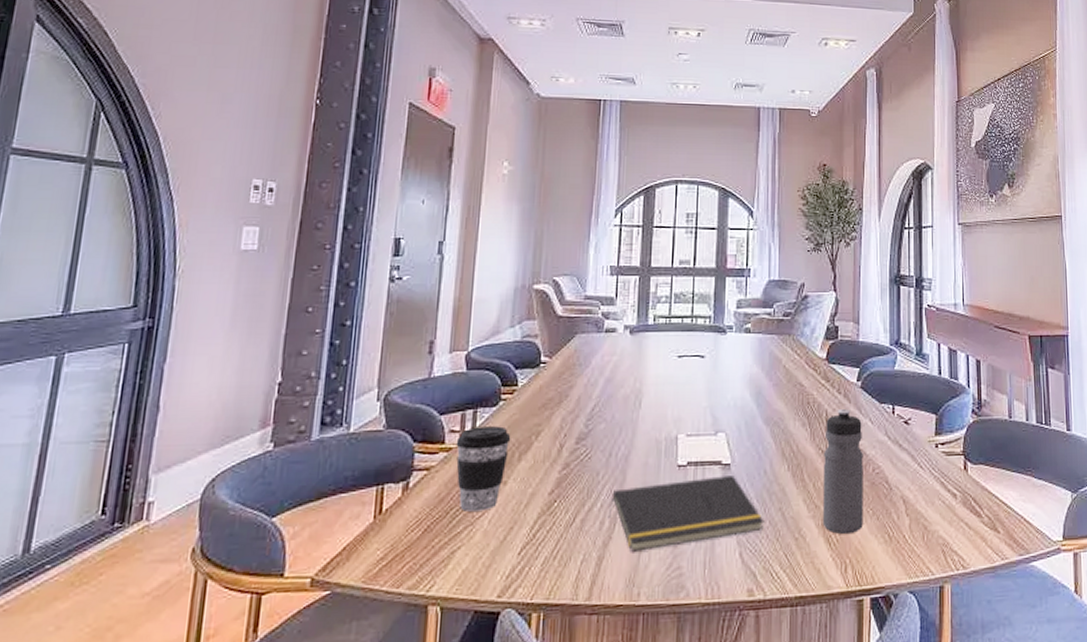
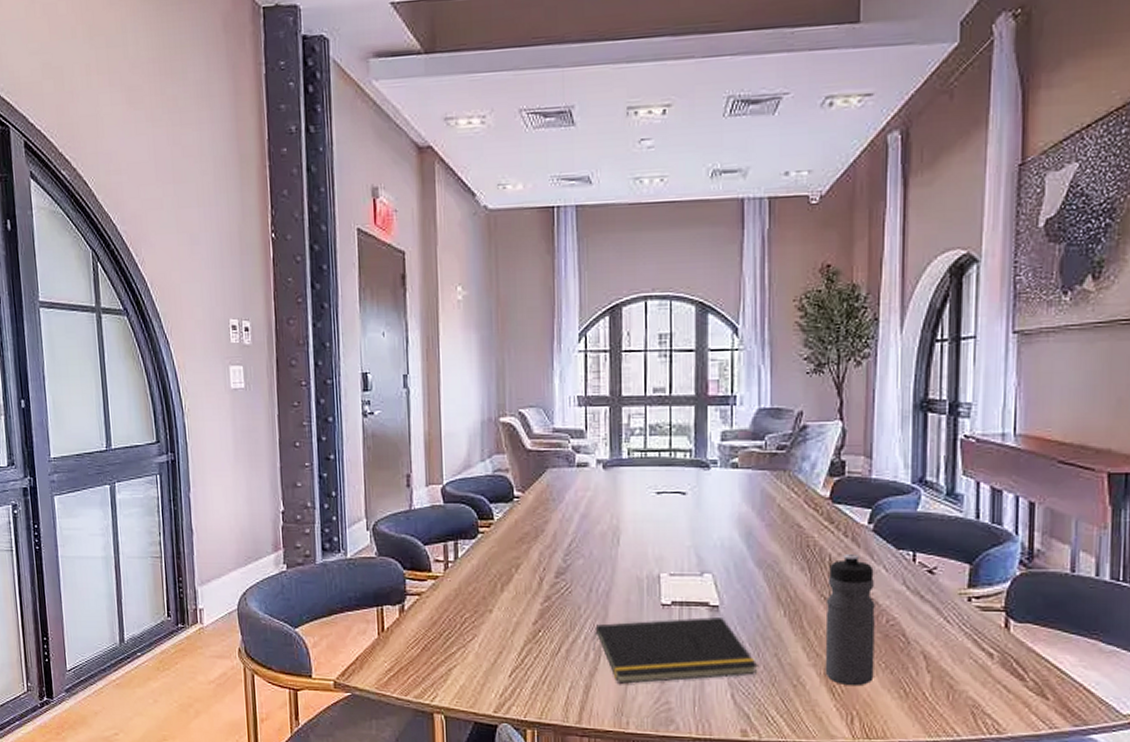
coffee cup: present [456,426,511,512] -> none [441,558,492,635]

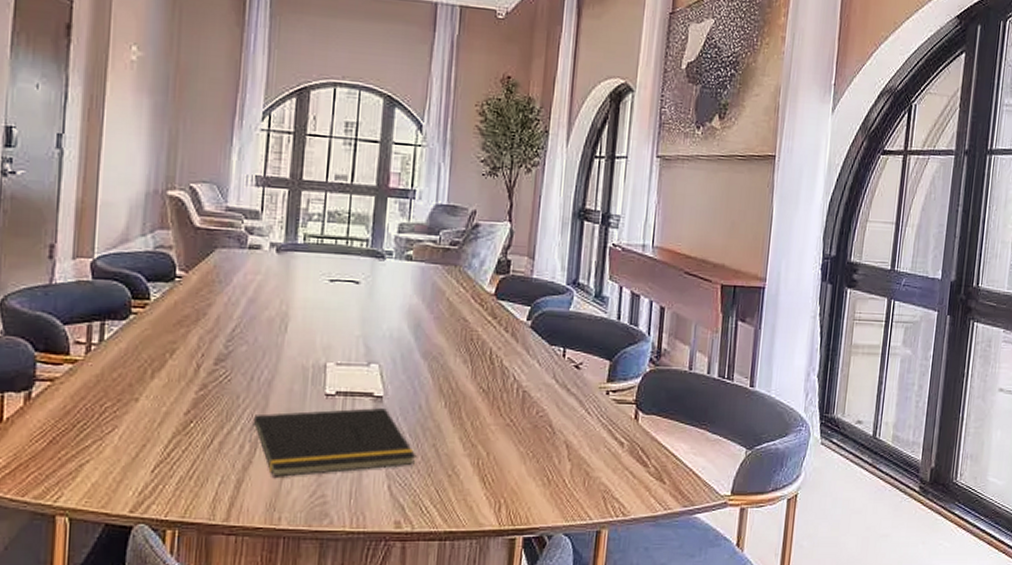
water bottle: present [825,555,875,686] -> none [478,349,529,475]

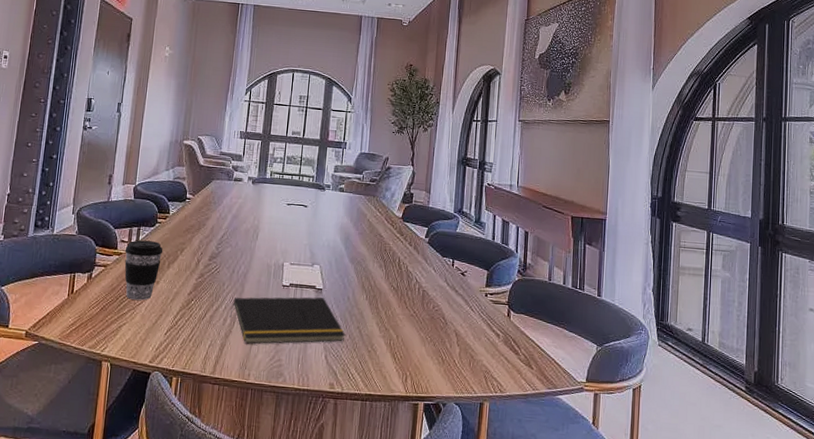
coffee cup: none [82,340,143,426] -> present [124,240,163,300]

